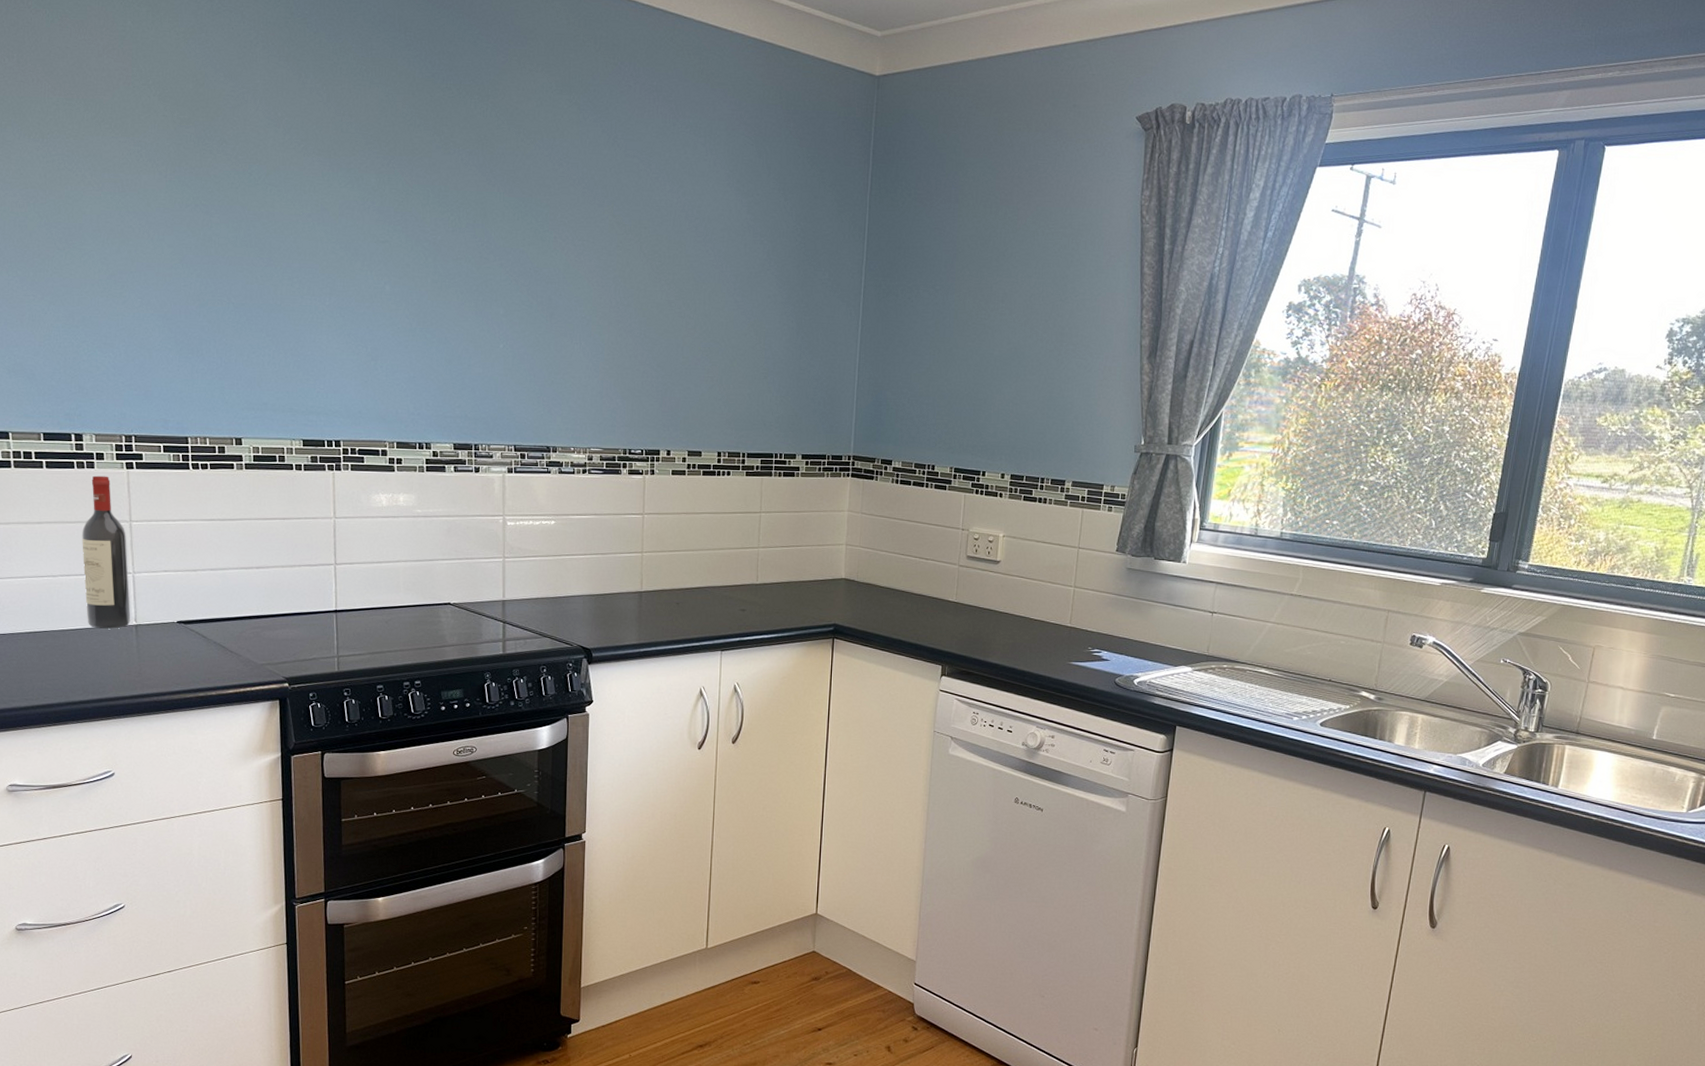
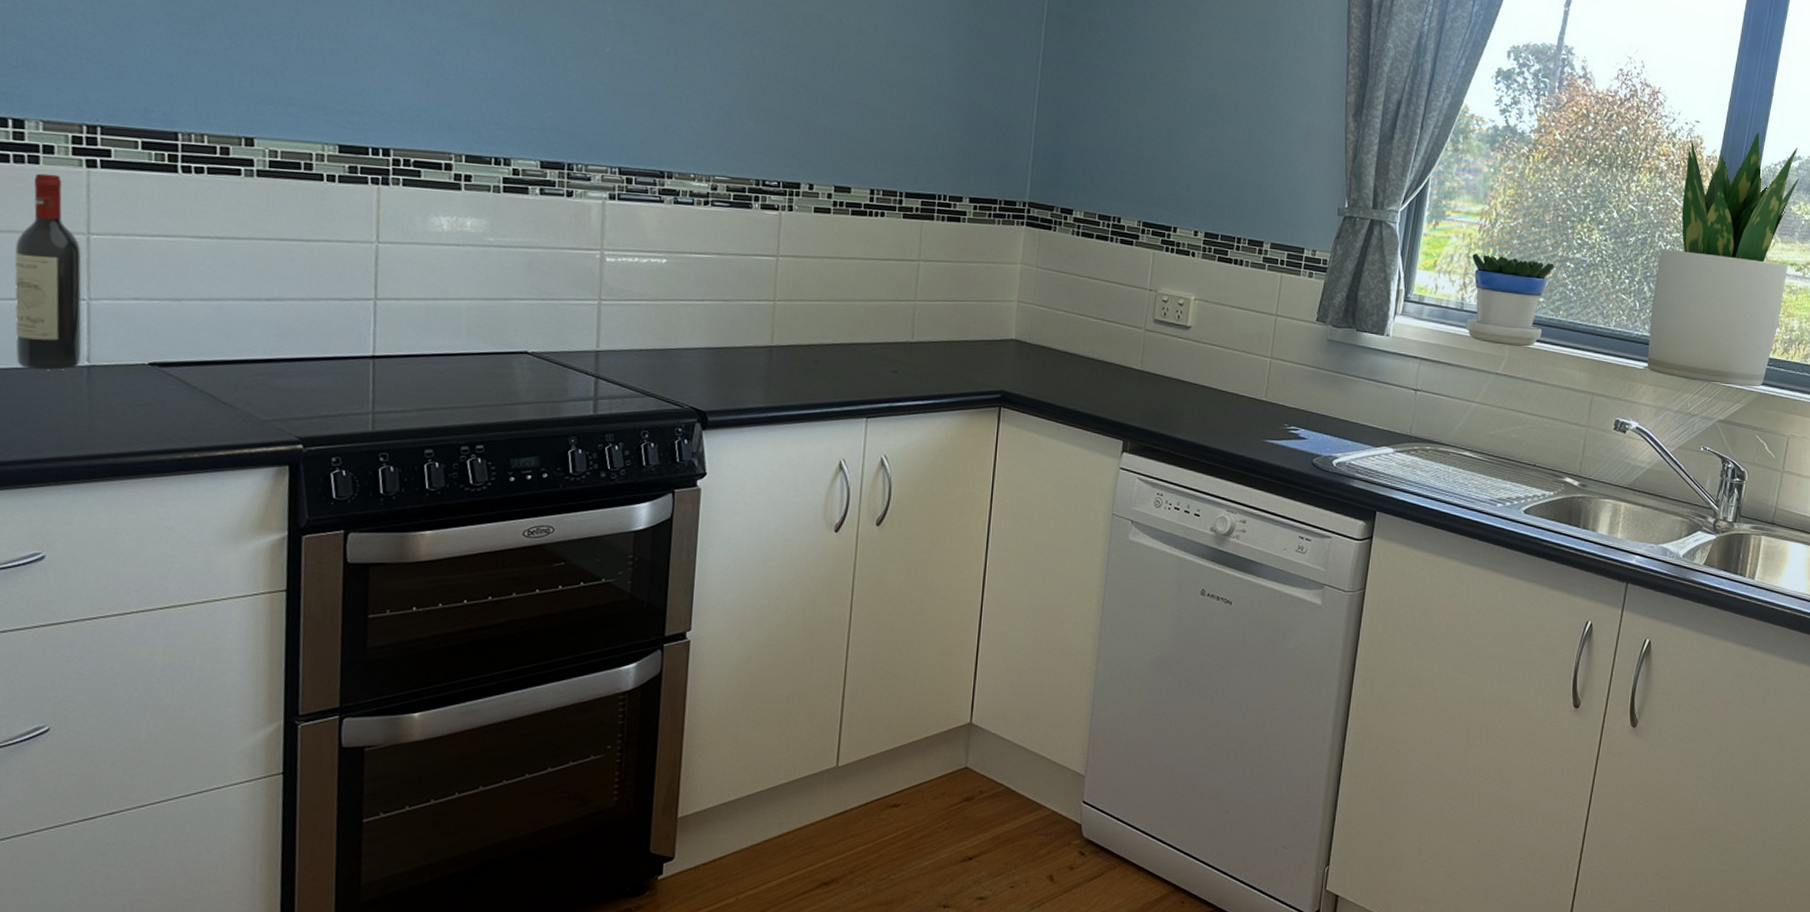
flowerpot: none [1259,480,1348,568] -> present [1465,252,1554,347]
planter: none [1443,347,1605,600] -> present [1647,133,1799,387]

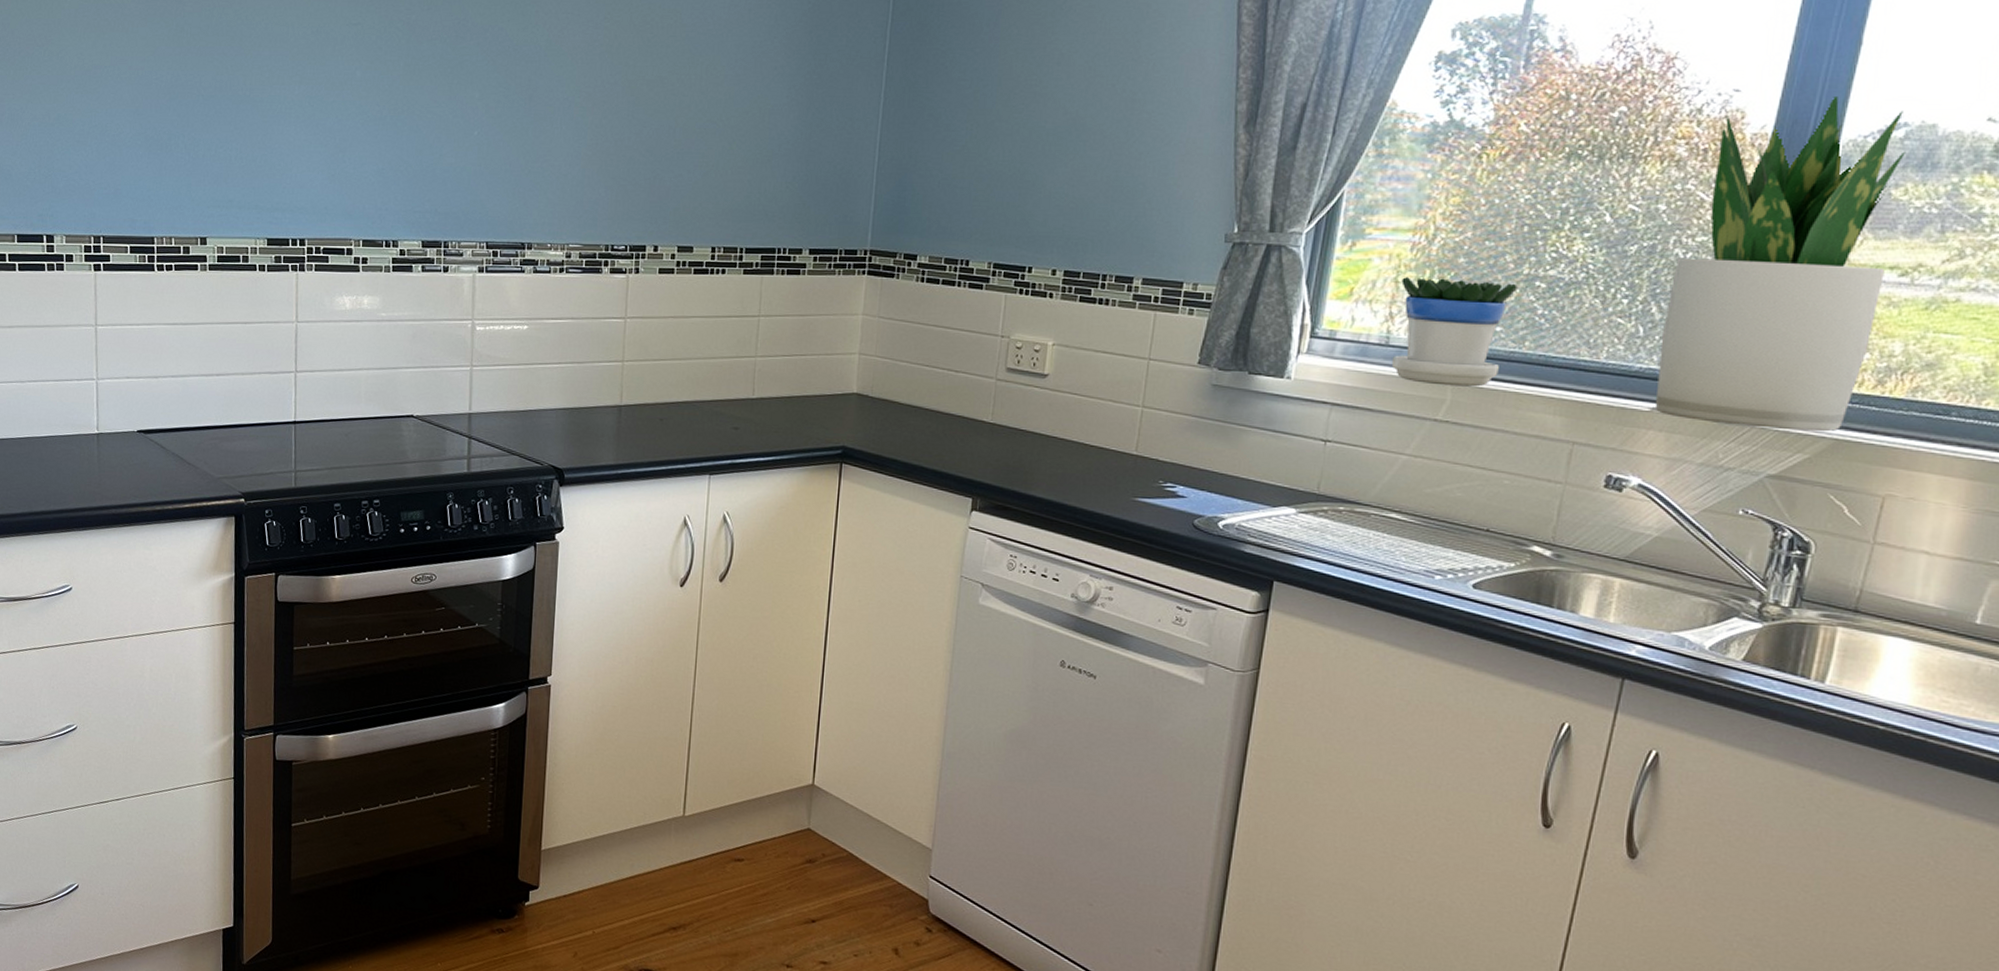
wine bottle: present [14,173,82,370] -> none [49,278,93,437]

